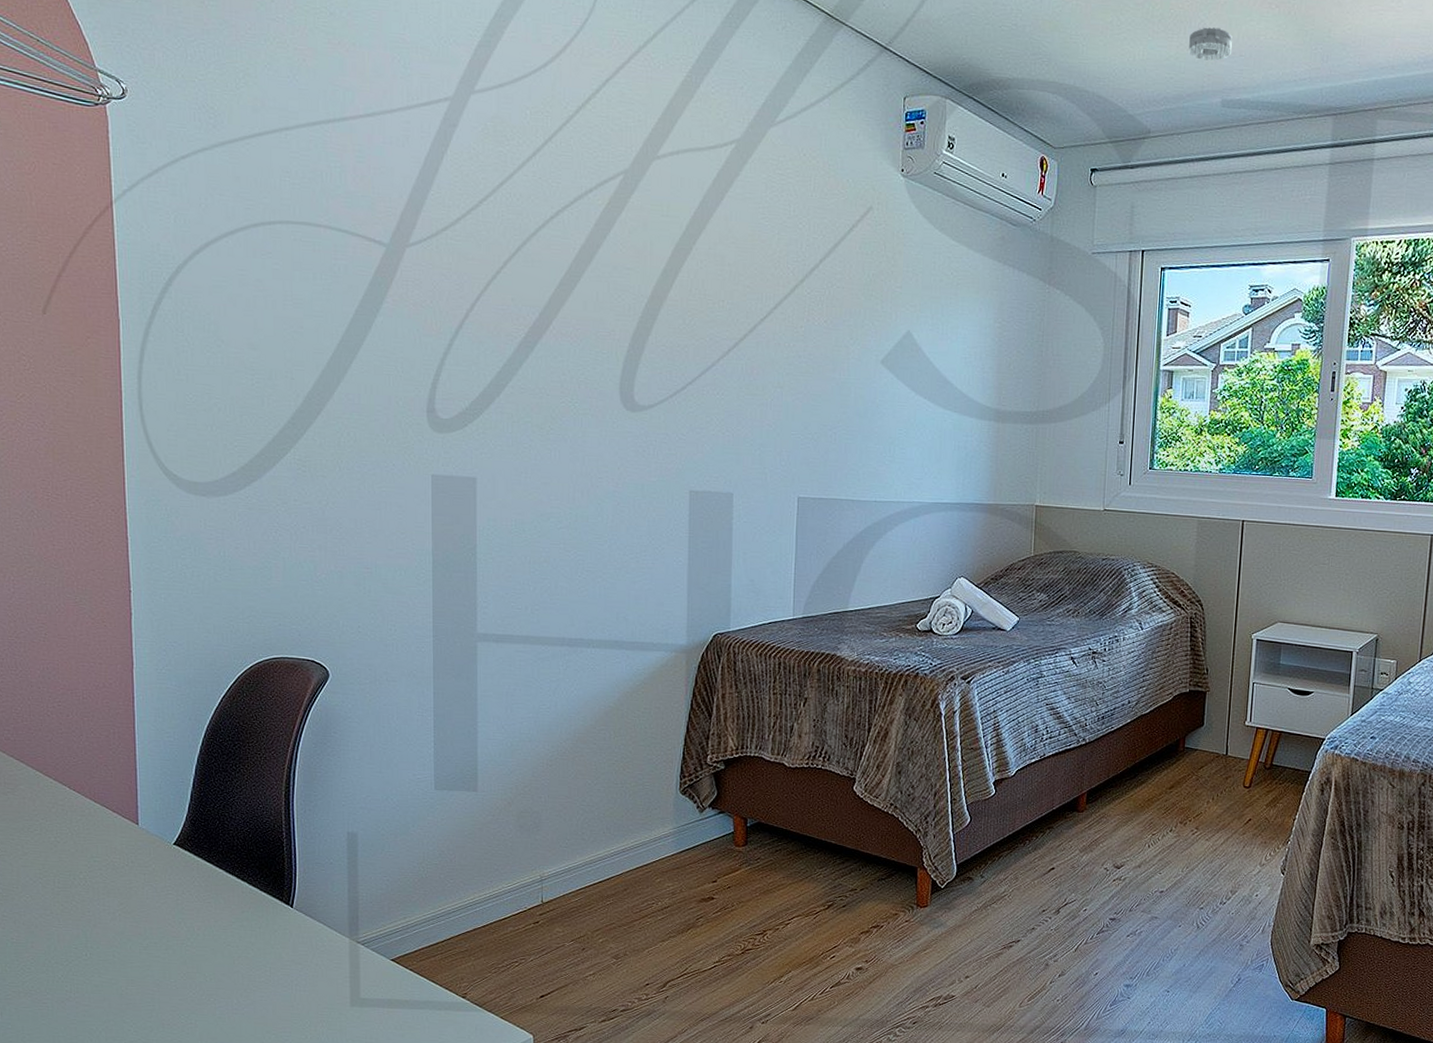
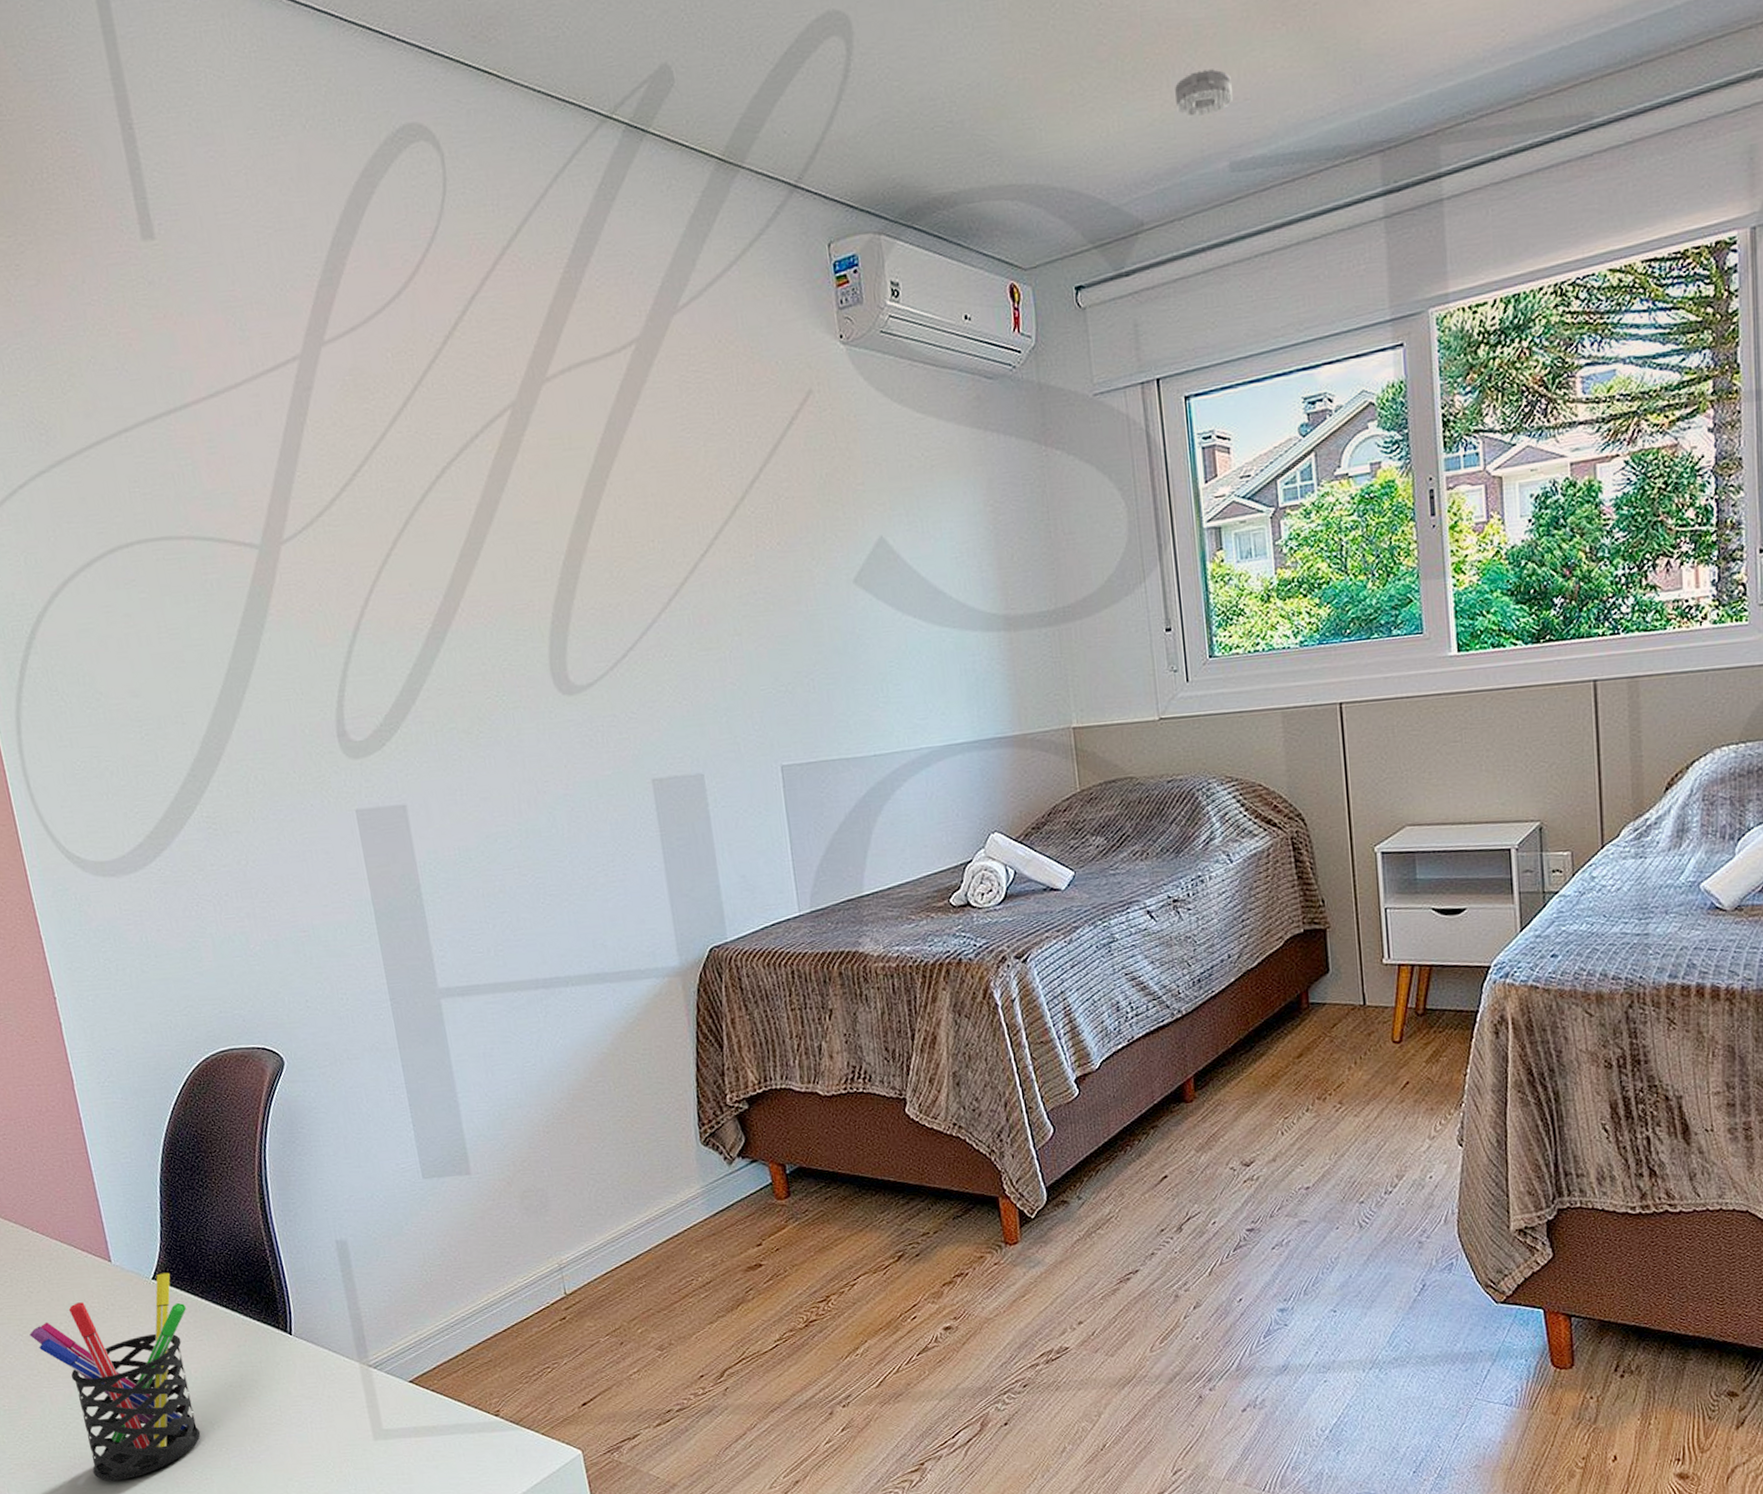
pen holder: none [49,840,201,1016] -> present [29,1272,201,1481]

